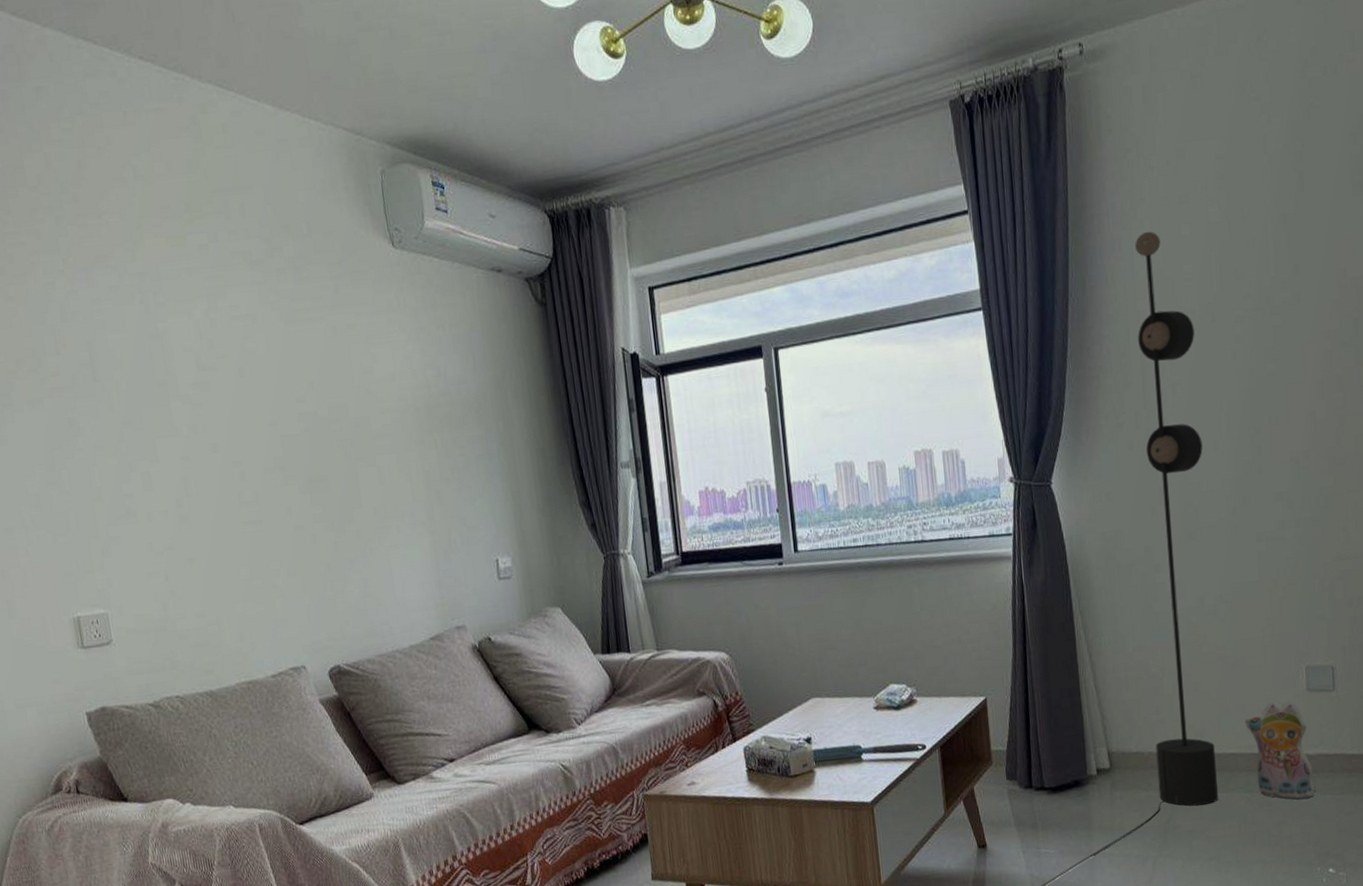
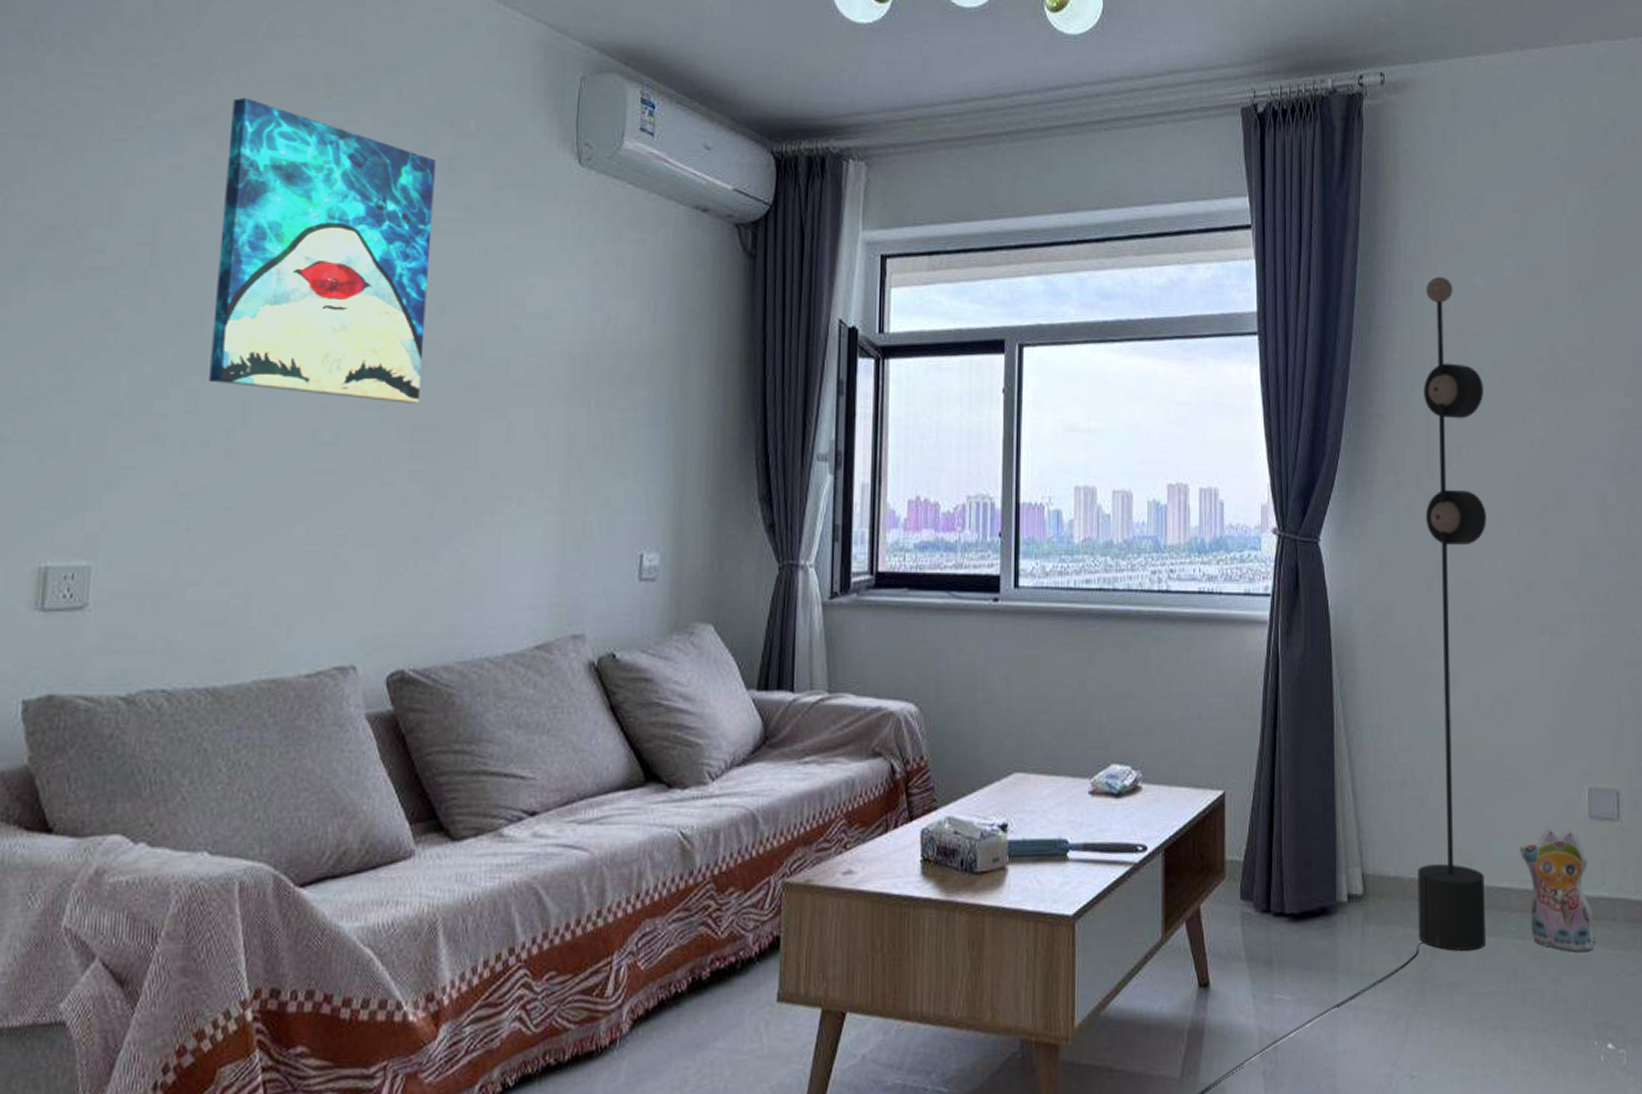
wall art: none [122,233,310,466] -> present [209,97,435,404]

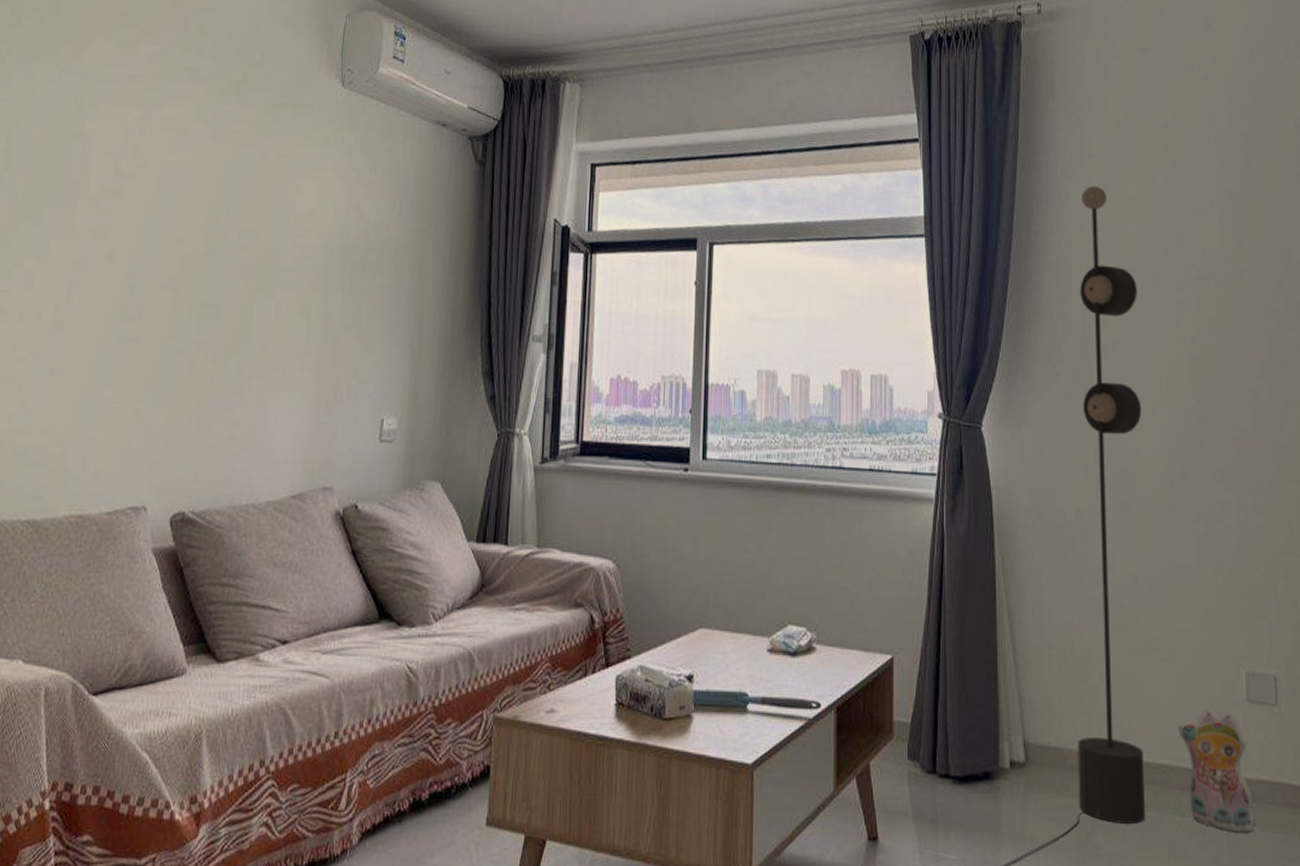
wall art: present [209,97,435,404] -> none [44,33,228,286]

